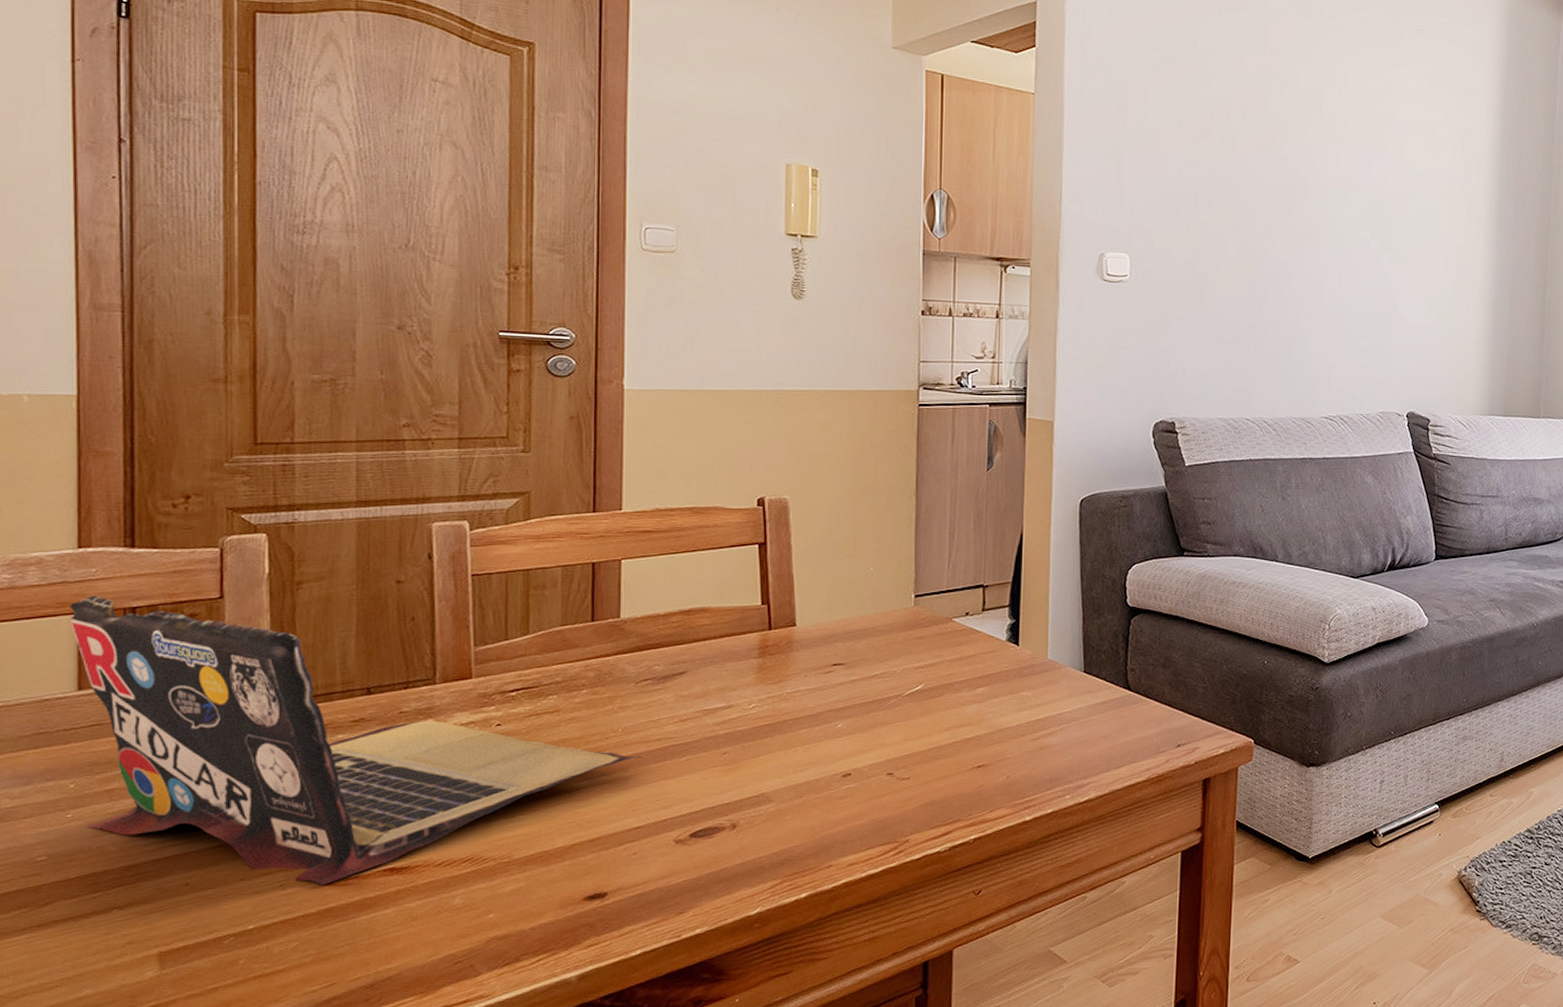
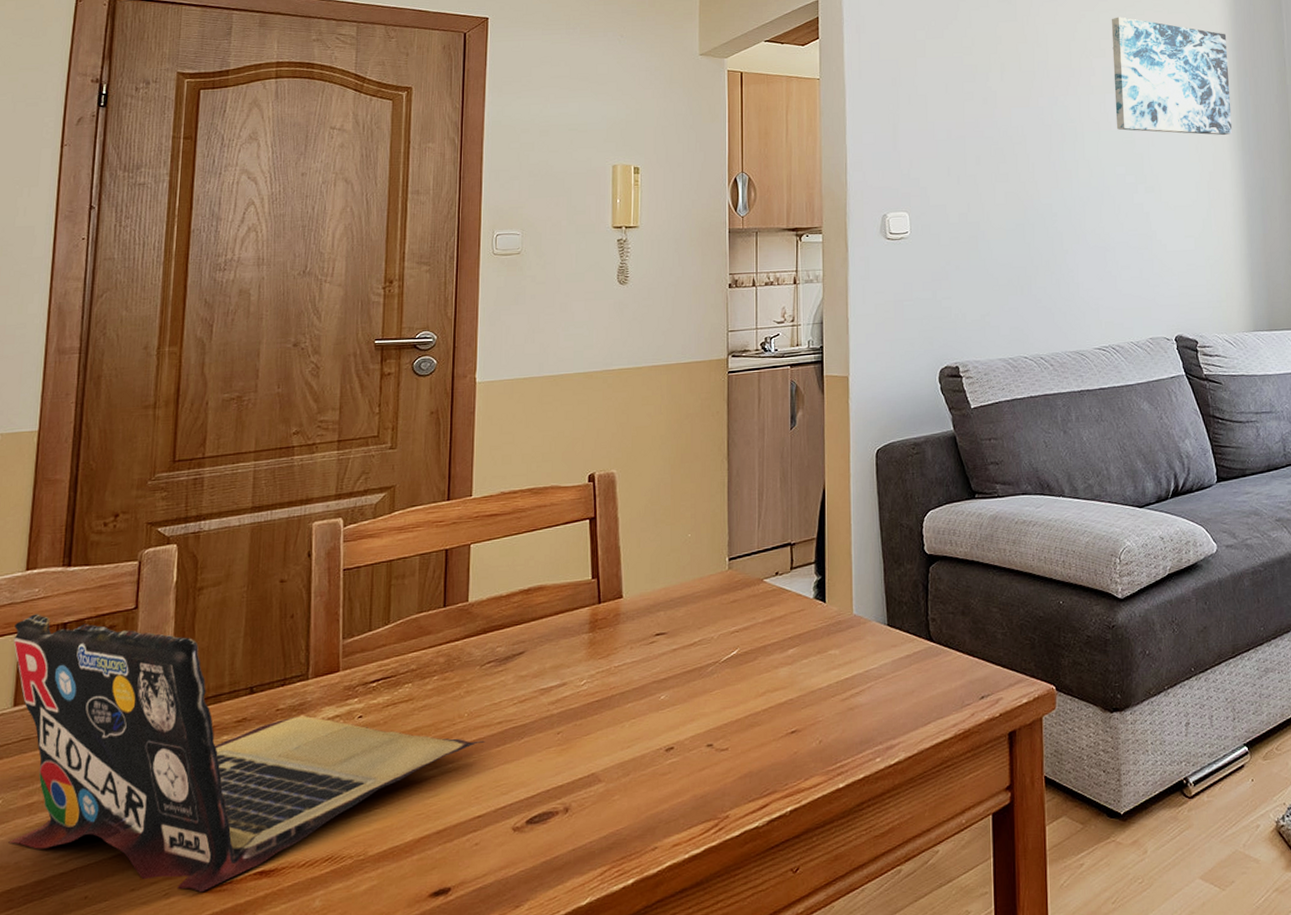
wall art: none [1365,65,1495,210] -> present [1111,16,1233,136]

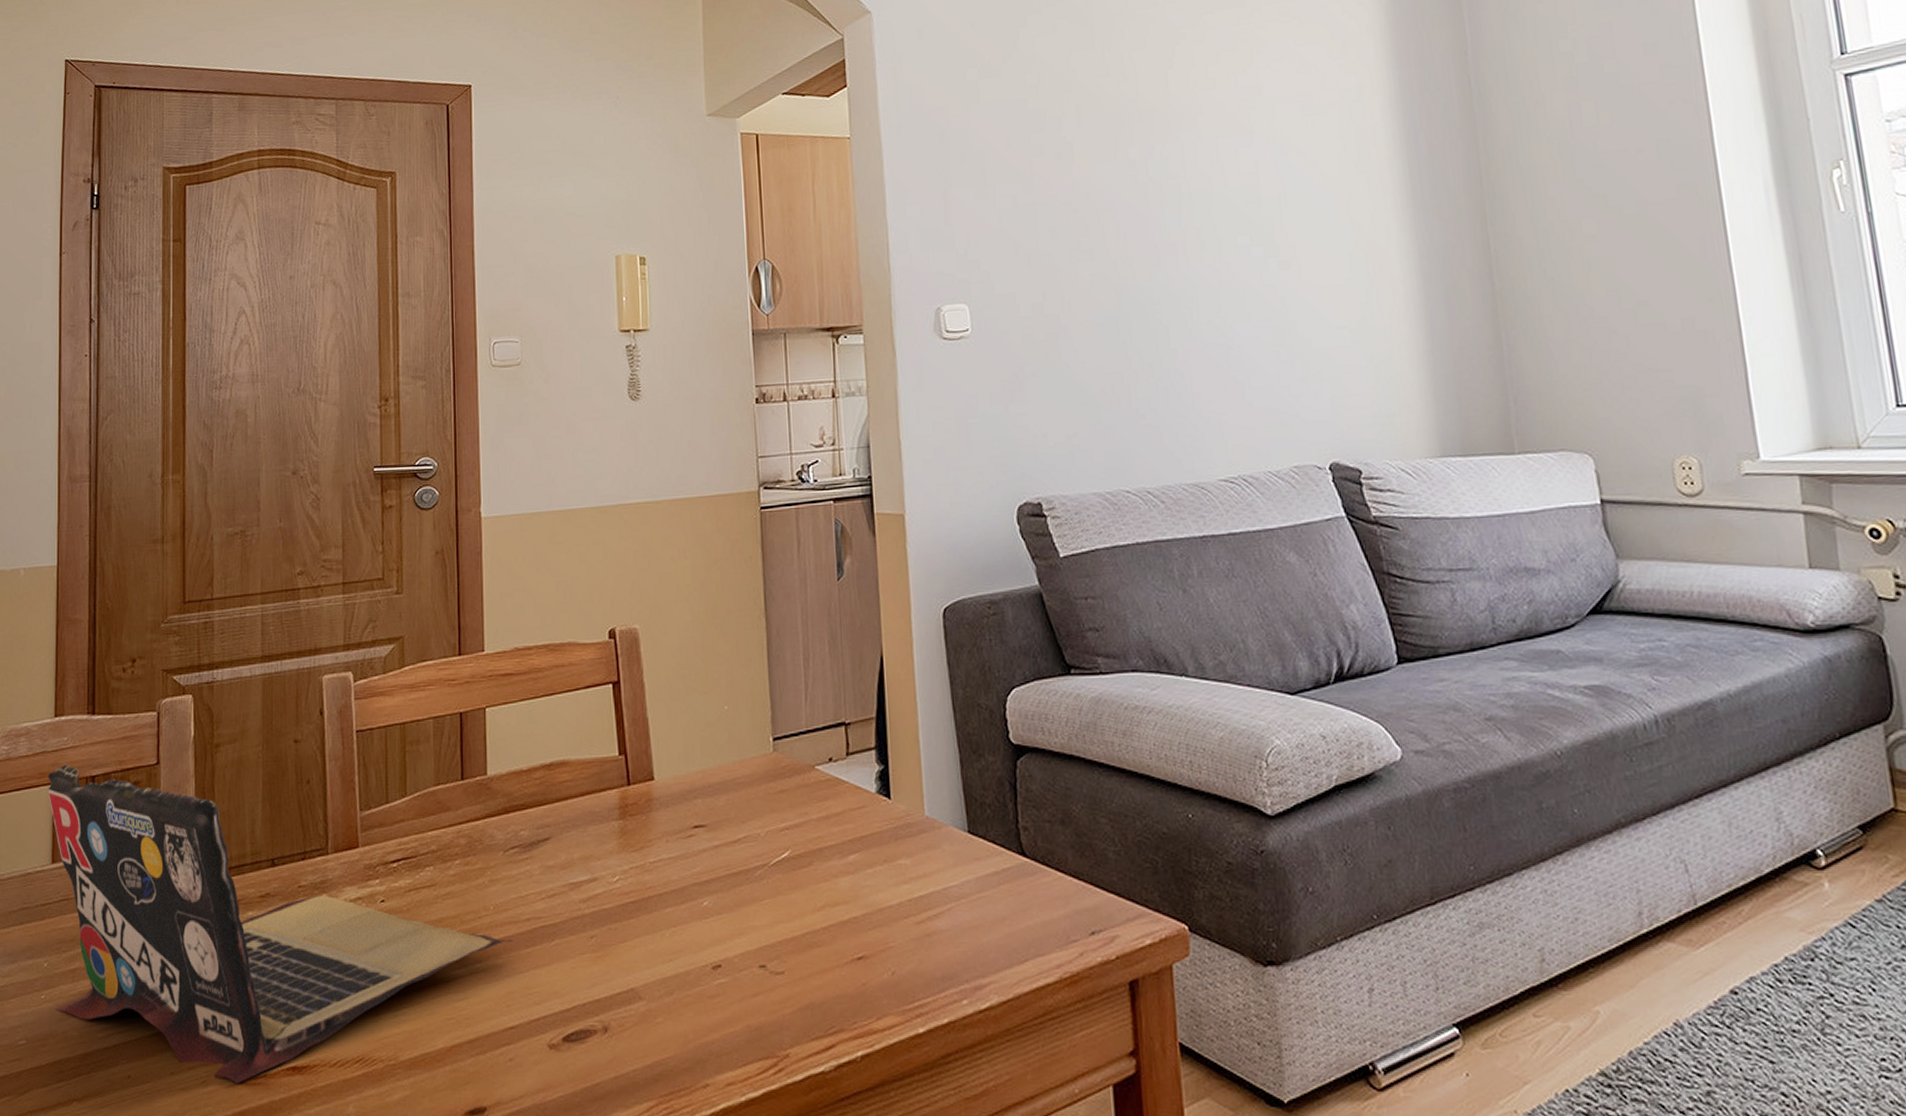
wall art: present [1111,16,1233,136] -> none [1220,32,1398,188]

